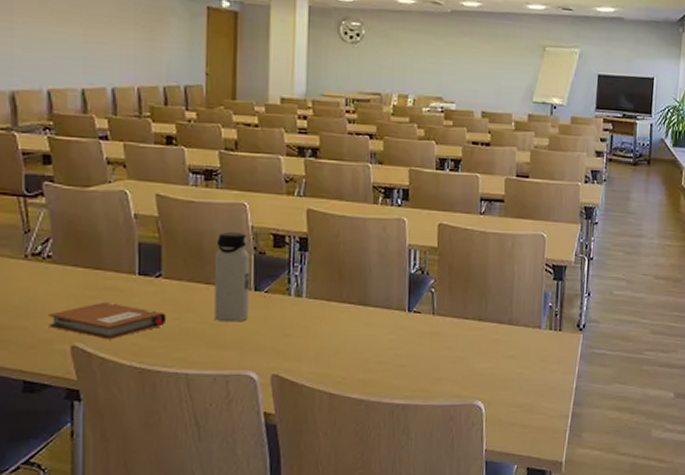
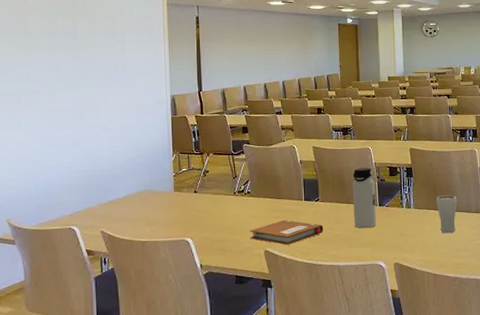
drinking glass: none [340,281,371,337] -> present [436,195,457,234]

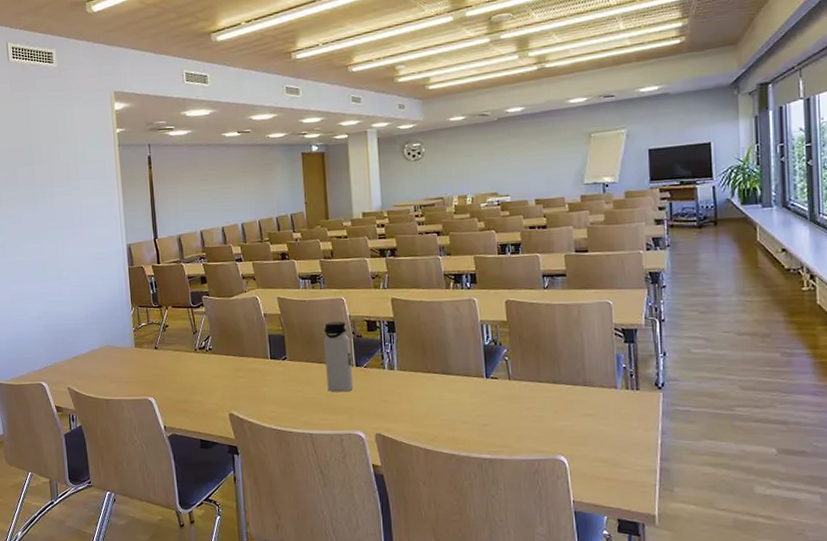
notebook: present [250,219,324,245] -> none [213,380,293,409]
drinking glass: present [436,195,457,234] -> none [425,354,452,401]

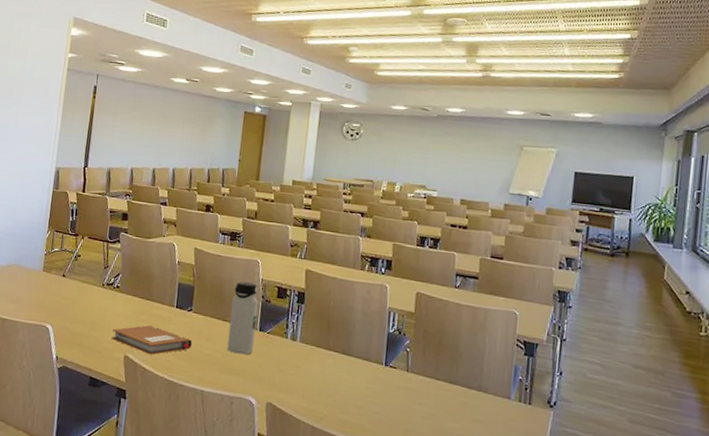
notebook: none [213,380,293,409] -> present [111,325,193,355]

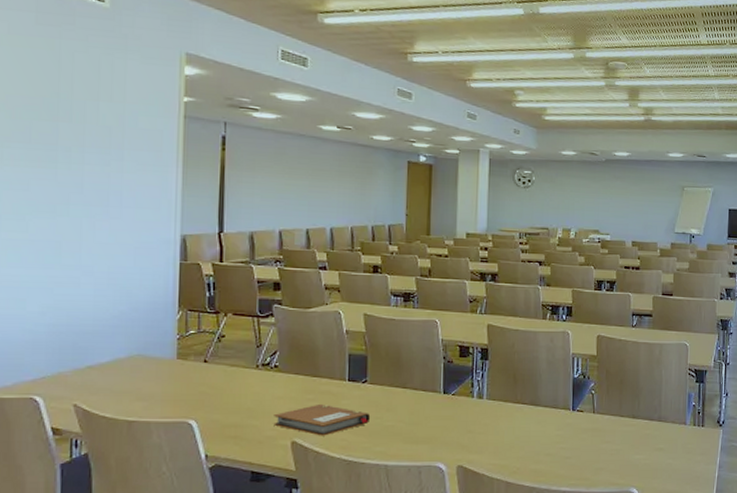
water bottle: present [227,281,259,355] -> none [410,345,440,421]

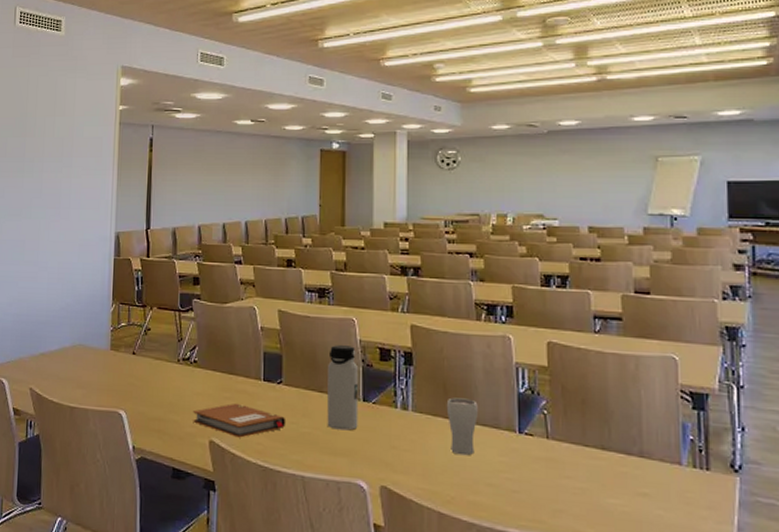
water bottle: none [410,345,440,421] -> present [327,345,359,431]
drinking glass: none [515,385,541,433] -> present [446,397,478,456]

